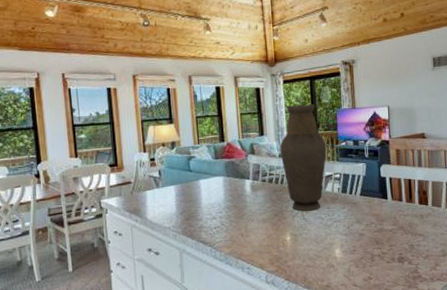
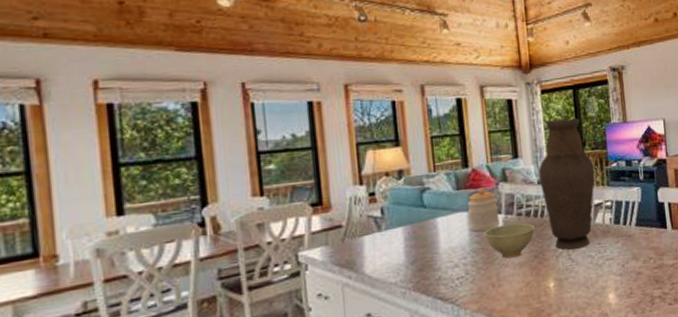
jar: none [223,158,248,193] -> present [467,187,500,232]
bowl: none [236,187,277,215] -> present [484,223,536,259]

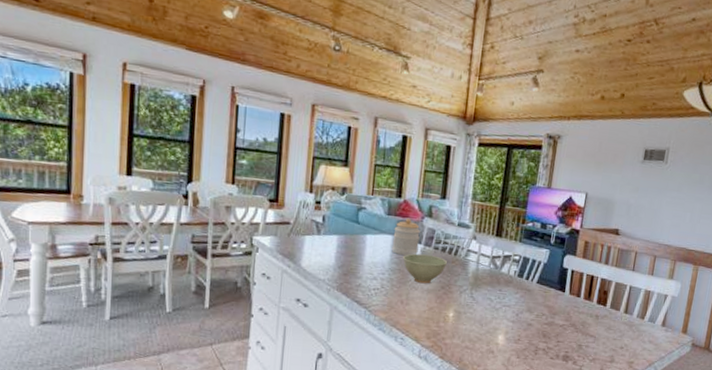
vase: present [538,117,595,250] -> none [459,171,512,290]

